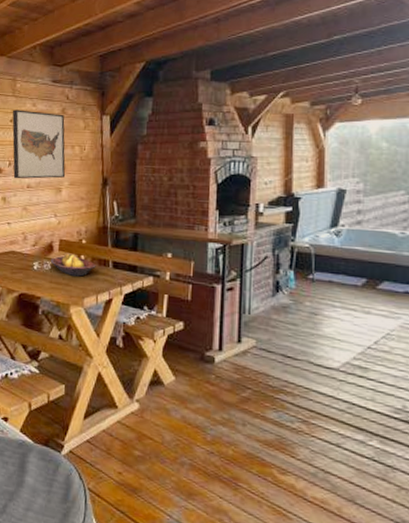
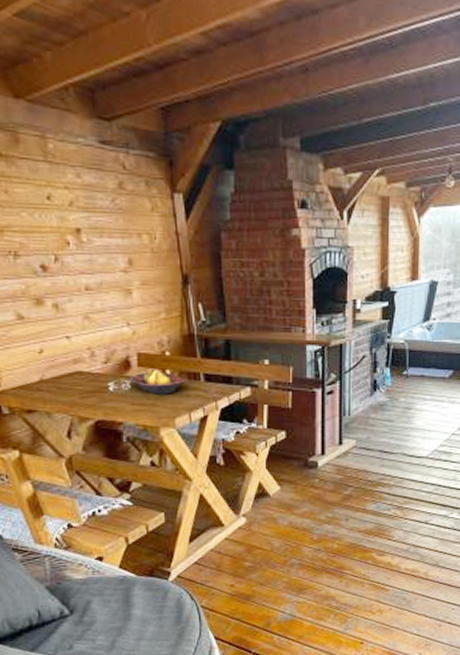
wall art: present [12,110,66,179] -> none [47,181,135,279]

